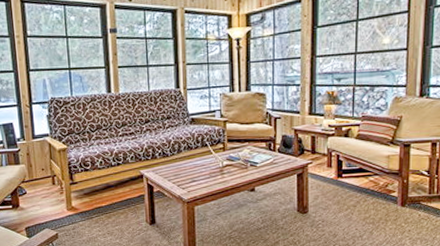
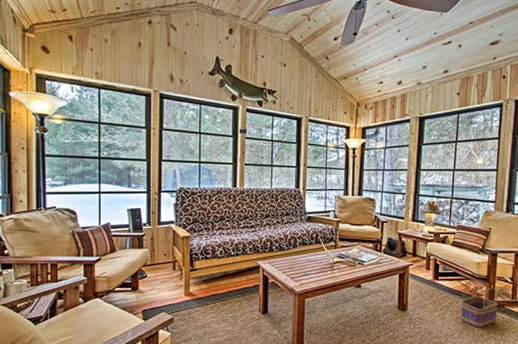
basket: none [369,176,413,227] -> present [460,281,498,328]

